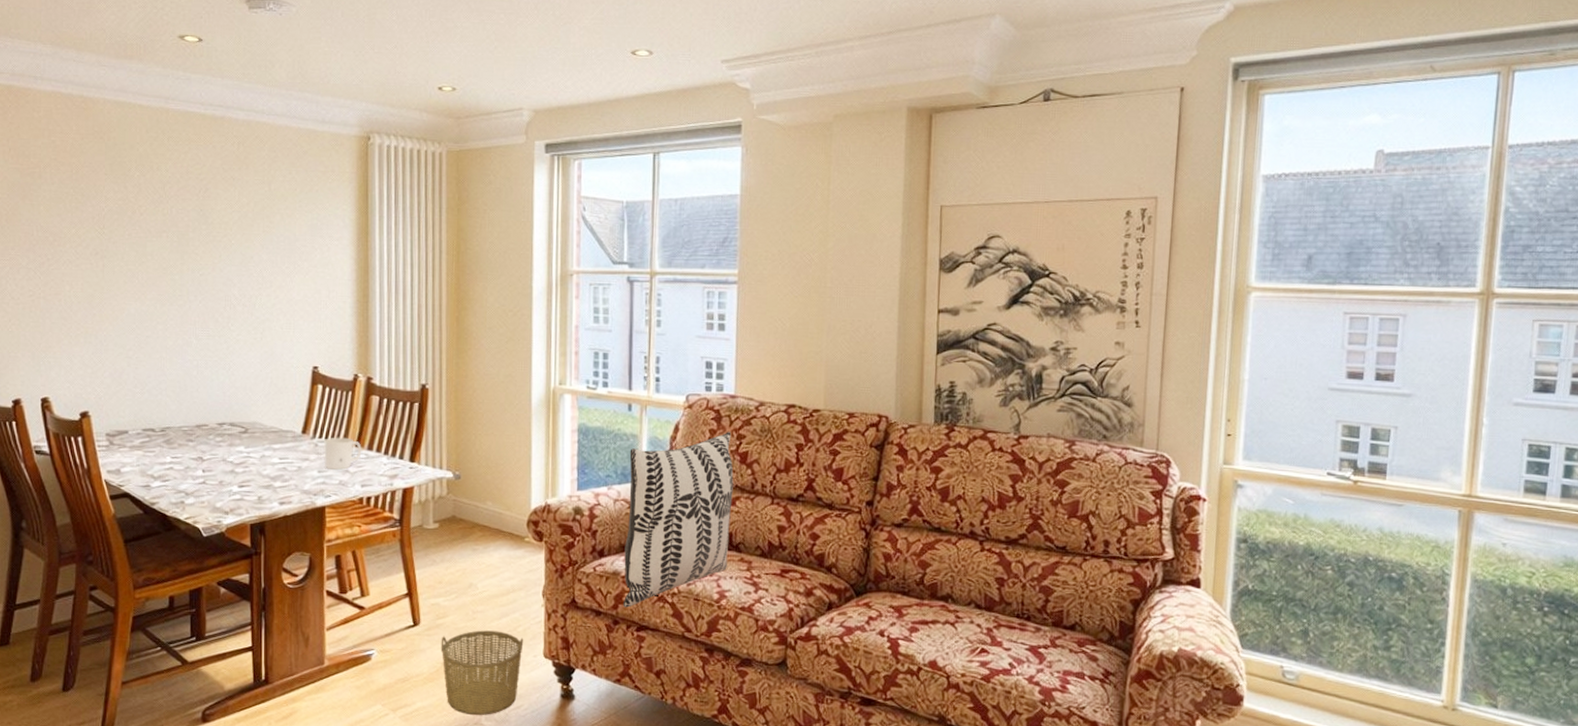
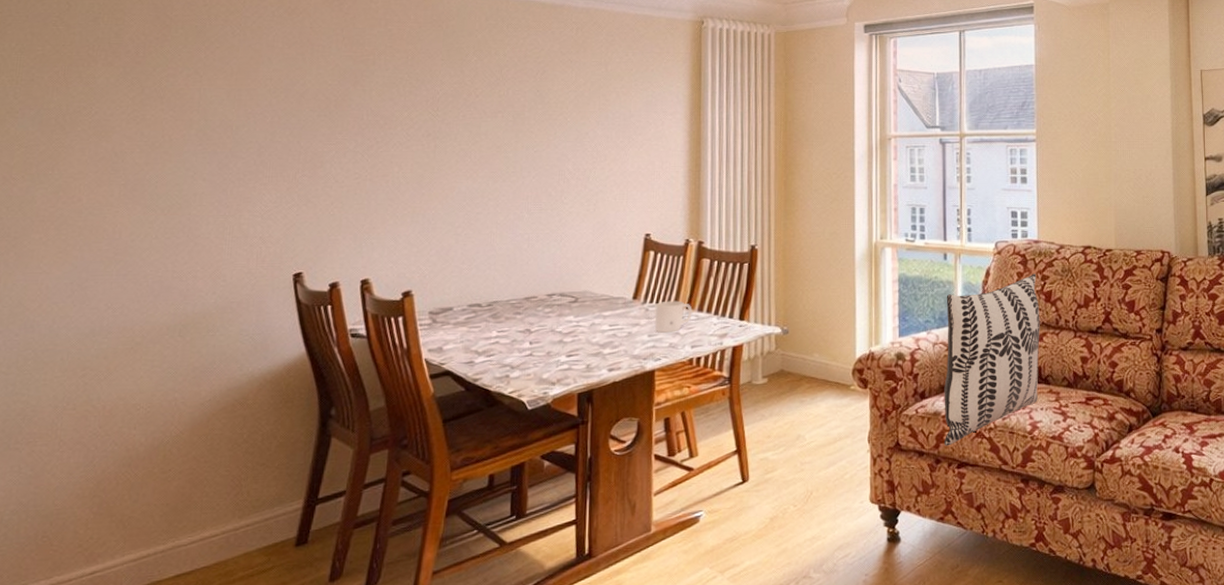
basket: present [440,630,524,715] -> none [769,480,851,568]

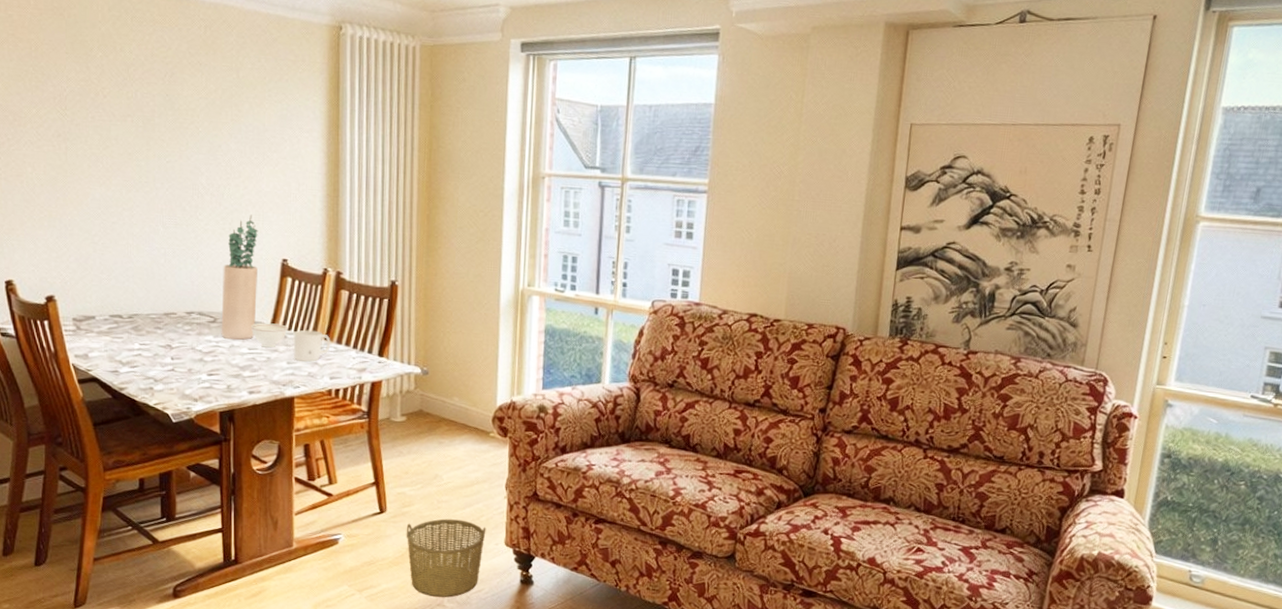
vase: none [582,194,622,318] -> present [221,214,258,341]
bowl: none [612,297,650,323] -> present [250,323,288,348]
basket: none [769,480,851,568] -> present [406,518,486,597]
pillow: present [943,274,1040,446] -> none [582,338,695,502]

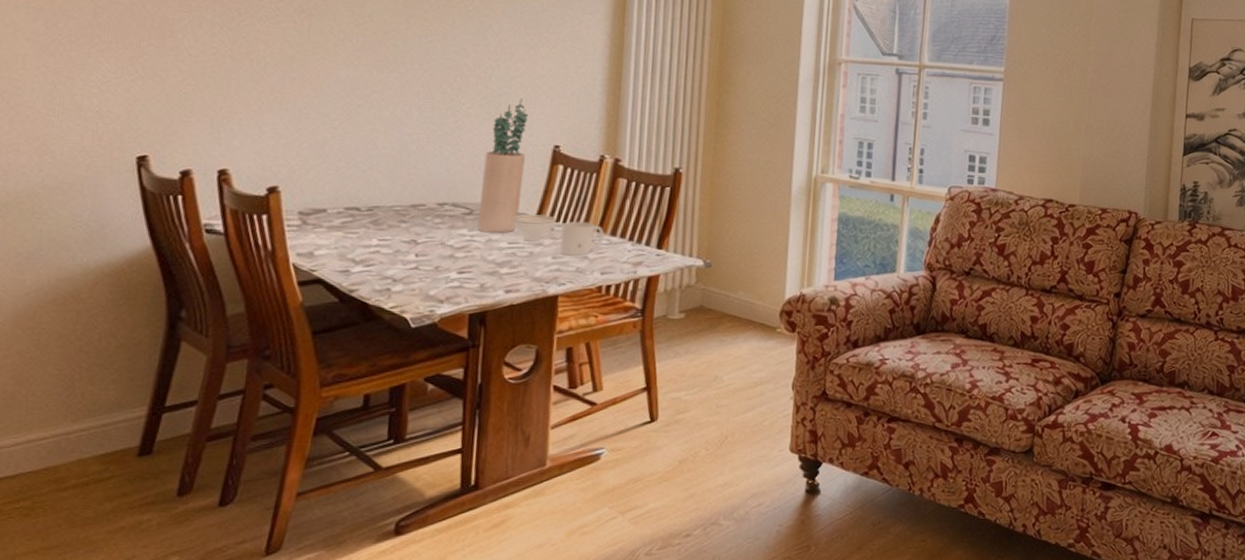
basket: present [406,518,486,597] -> none [679,425,770,514]

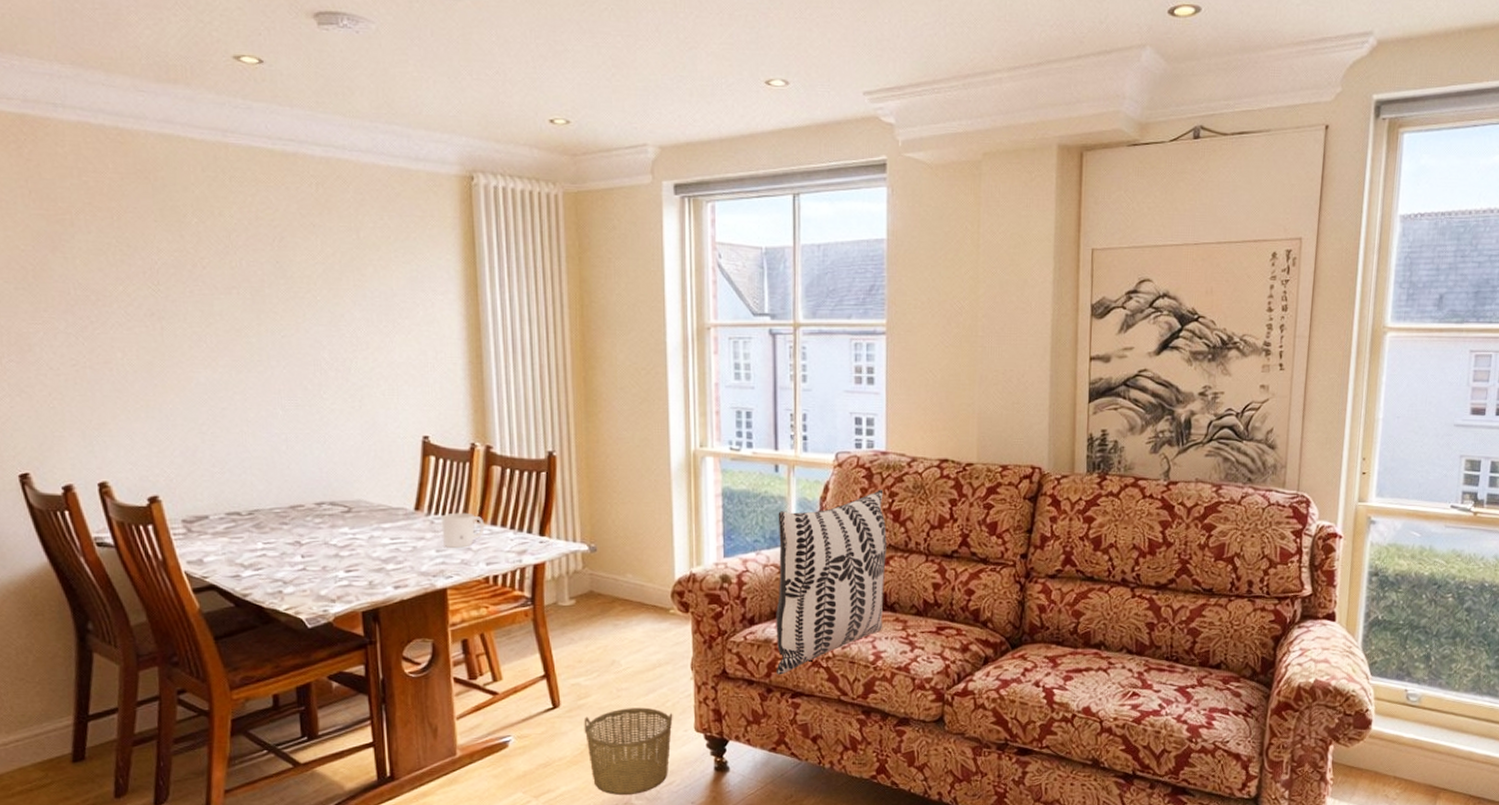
vase: present [477,98,529,234] -> none [355,389,397,531]
bowl: present [512,214,556,242] -> none [391,508,435,536]
basket: none [679,425,770,514] -> present [584,707,673,795]
pillow: none [874,224,991,399] -> present [776,490,887,675]

